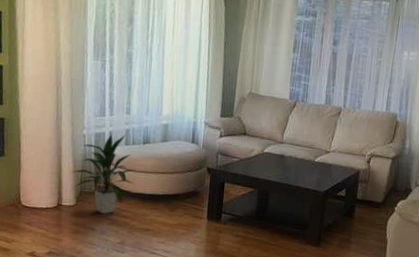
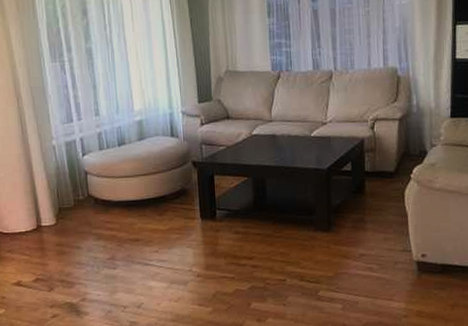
indoor plant: present [71,134,135,214] -> none [46,139,114,229]

